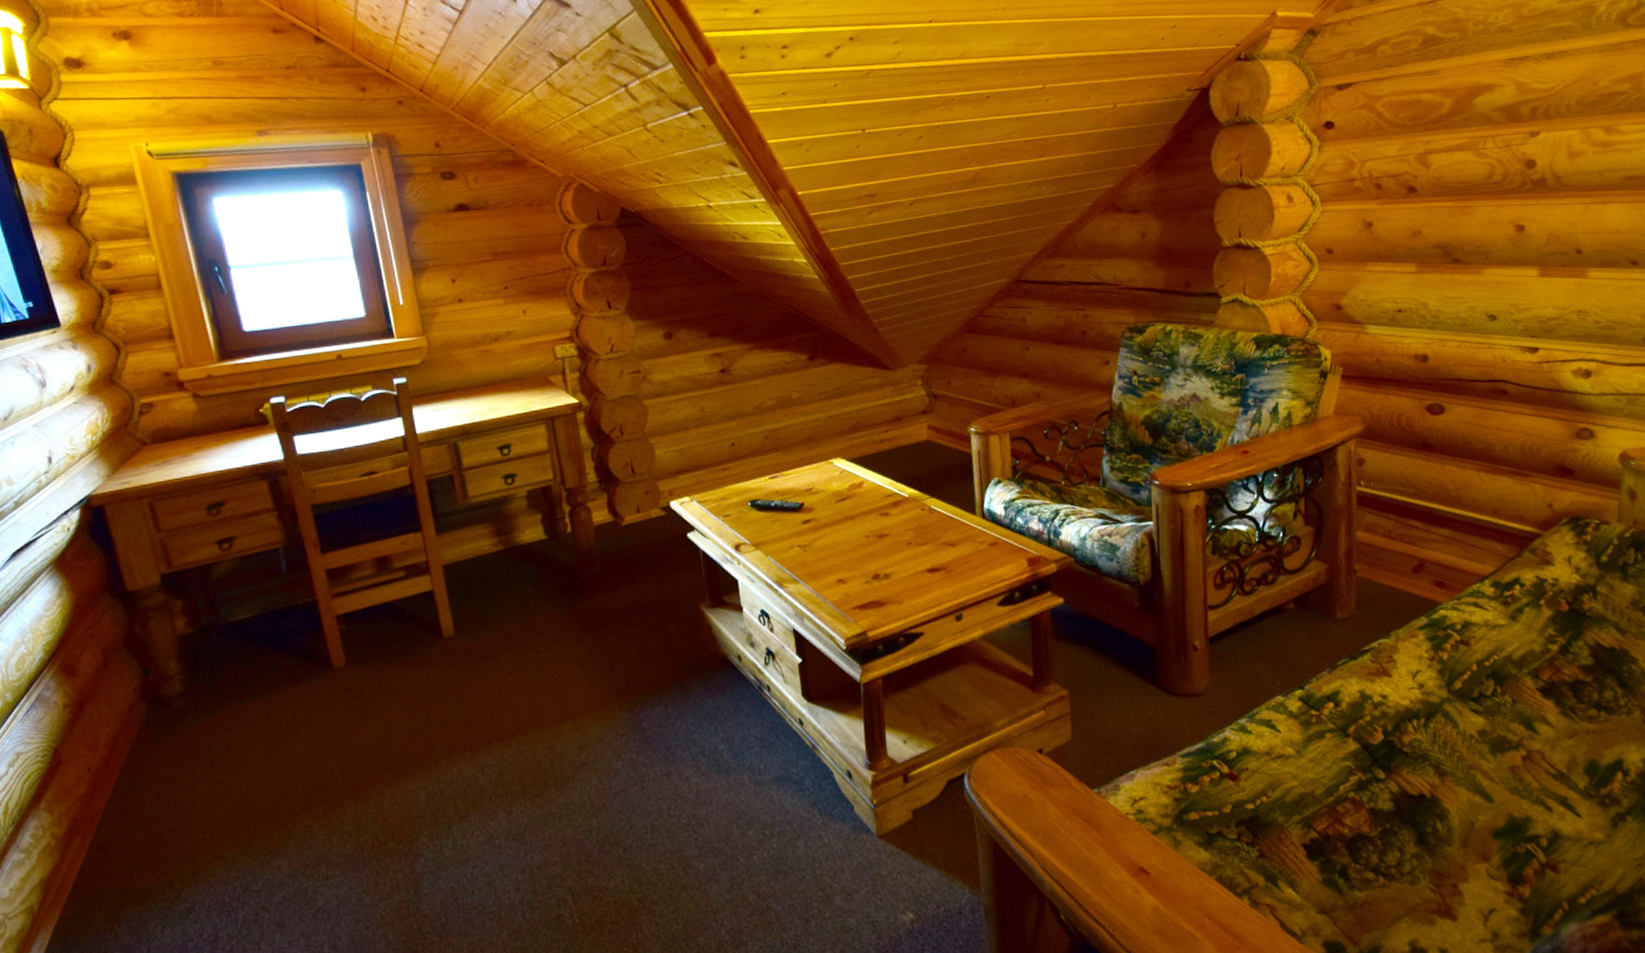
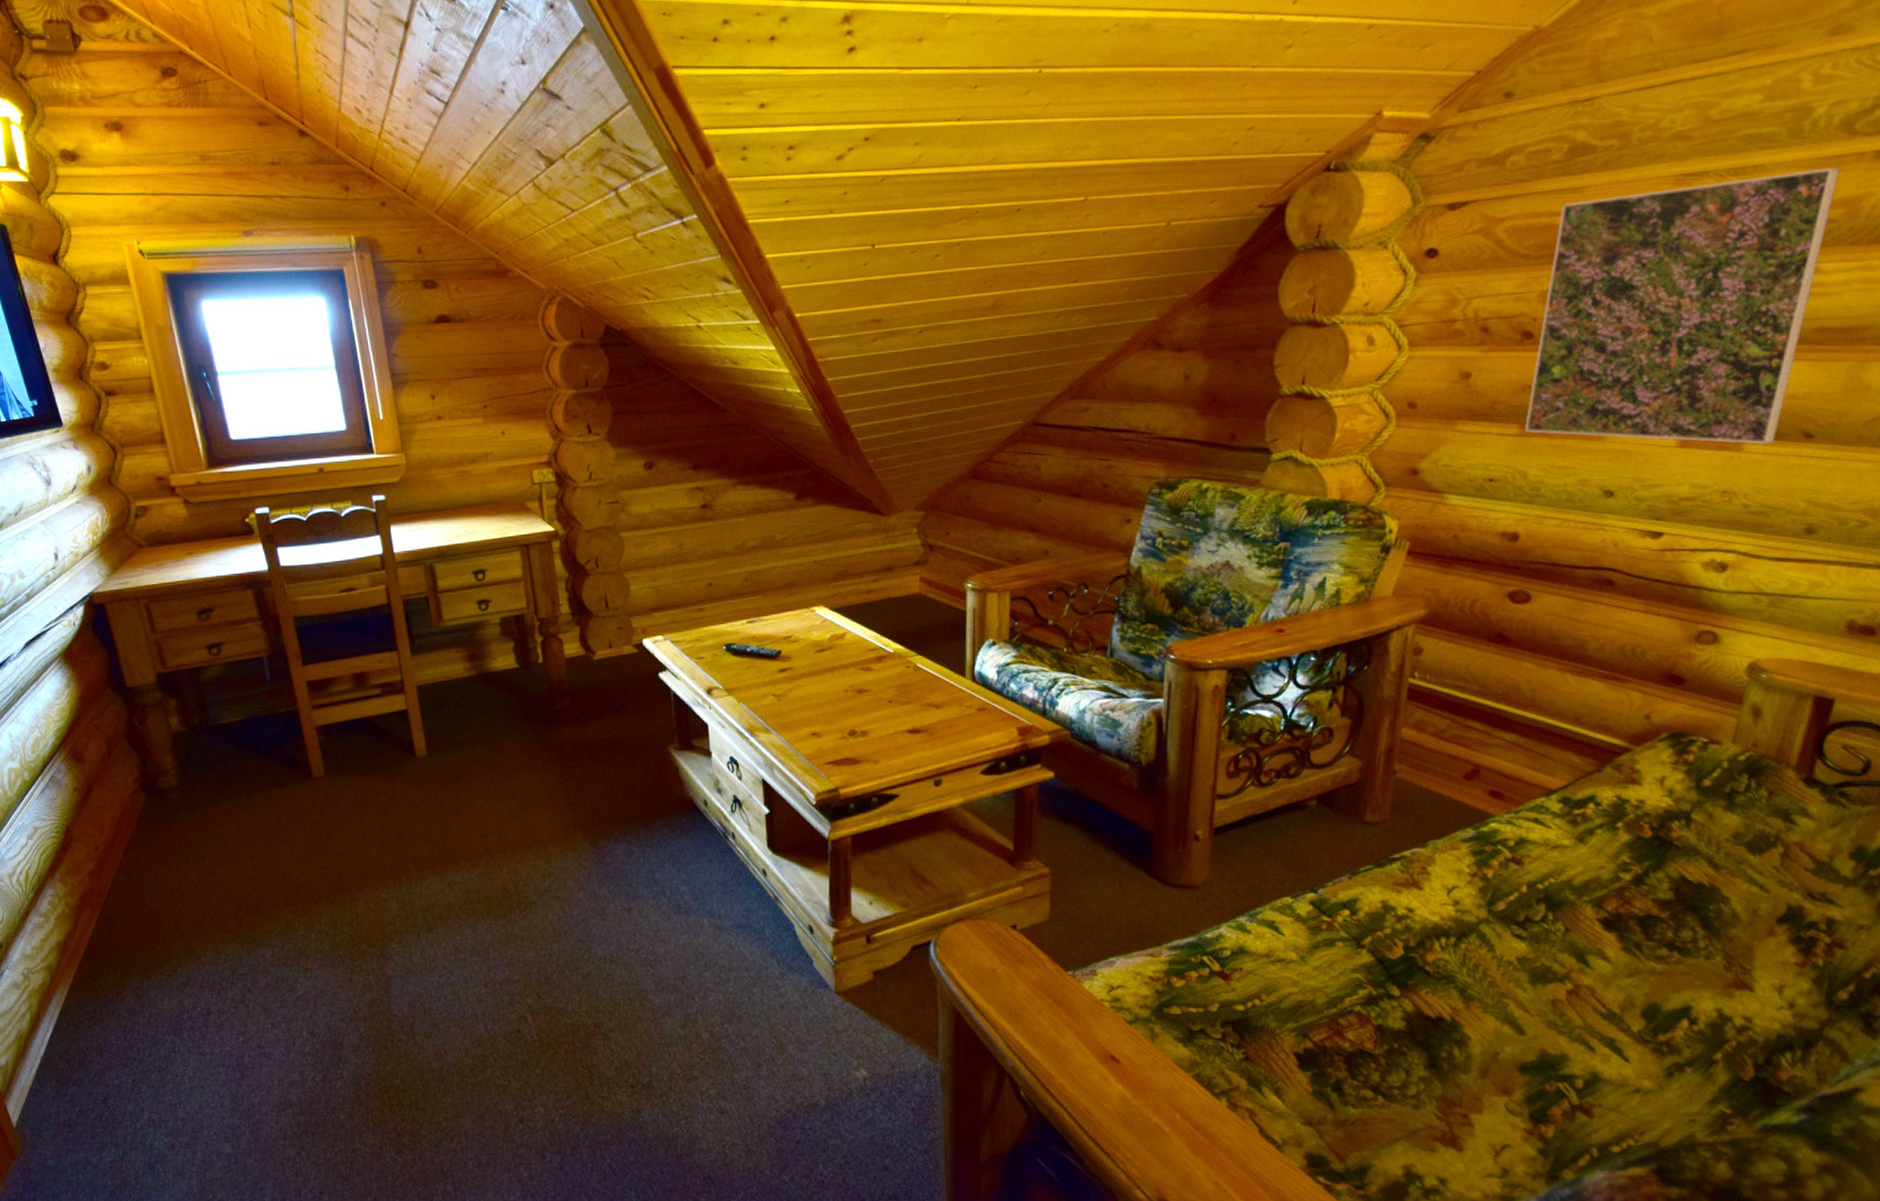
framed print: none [1420,52,1623,271] -> present [1525,167,1840,444]

